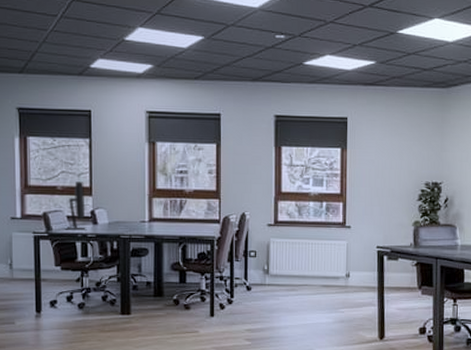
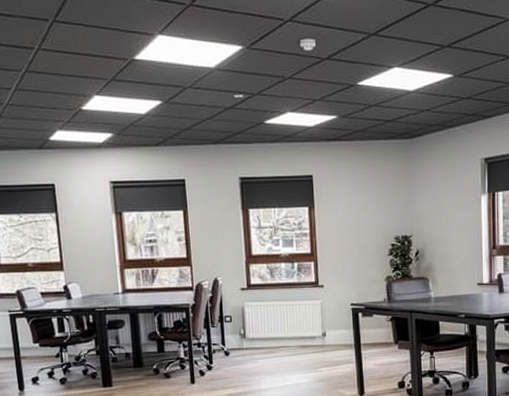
monitor: present [65,181,86,230] -> none [40,257,61,307]

